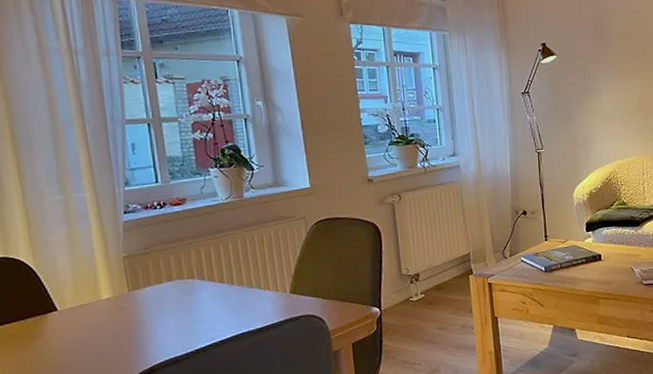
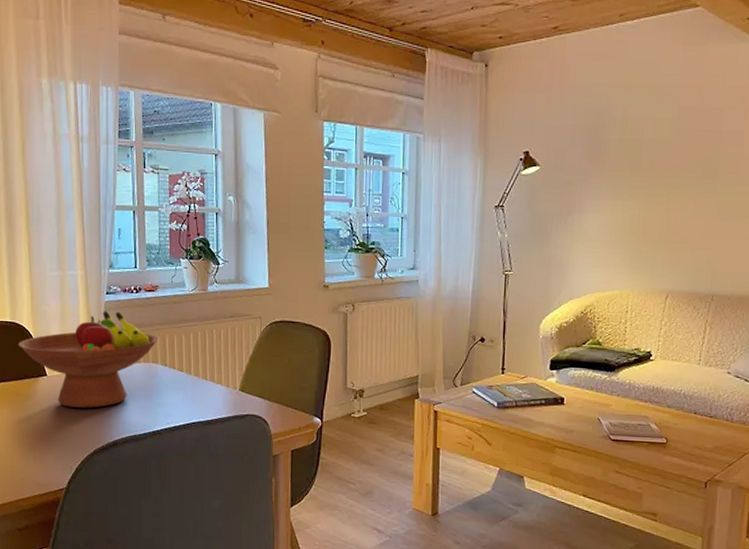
fruit bowl: none [15,230,192,341] -> present [18,311,158,408]

